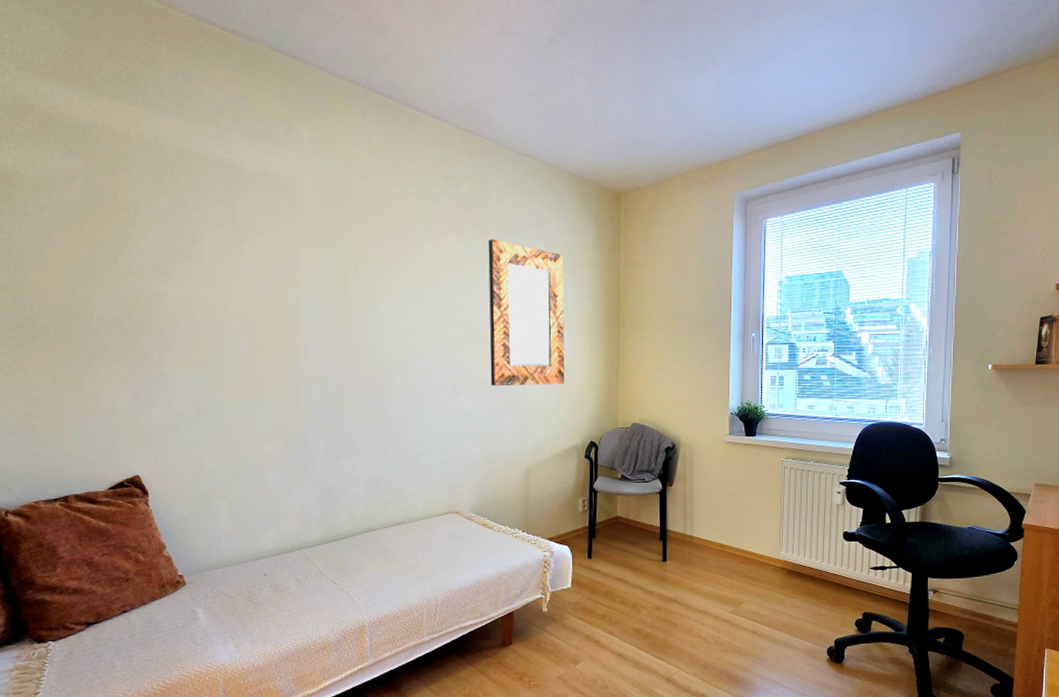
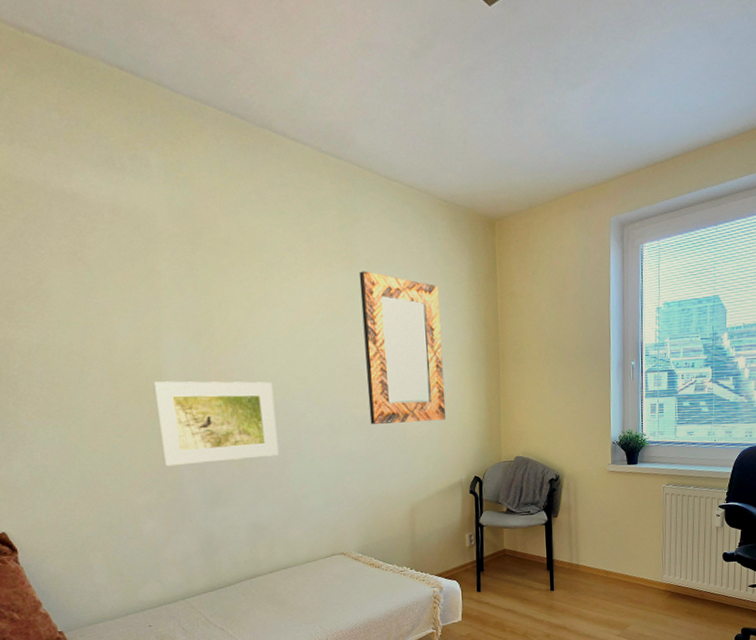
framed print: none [288,337,401,419] -> present [153,381,279,467]

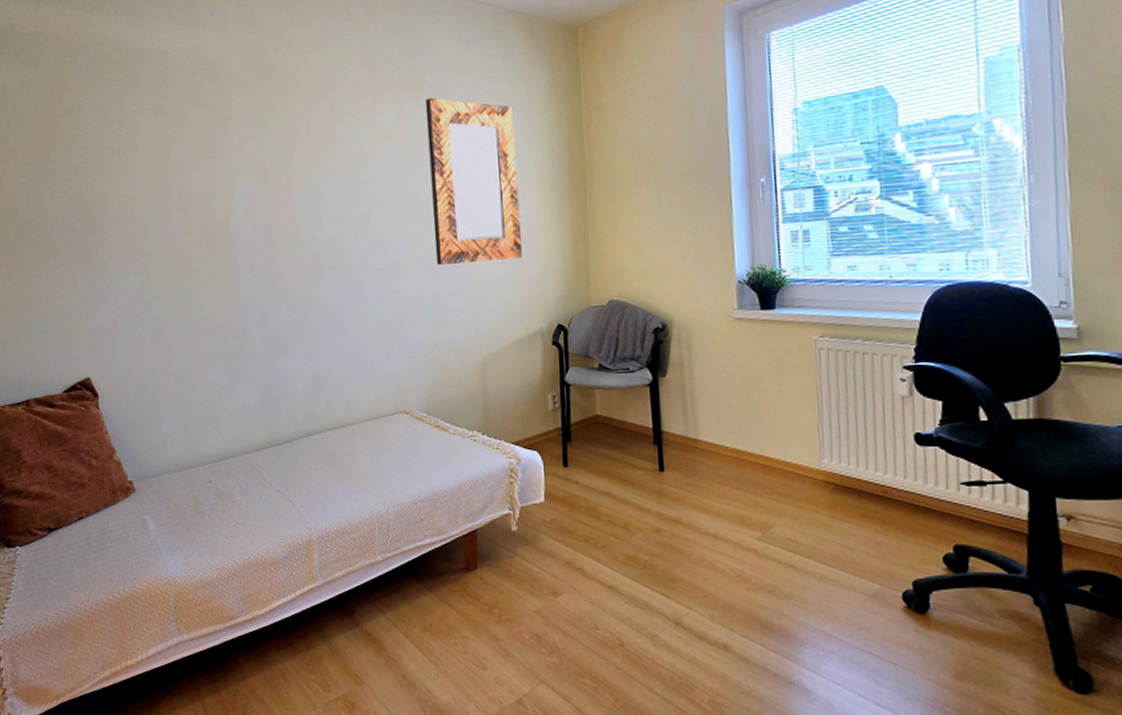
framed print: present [153,381,279,467] -> none [222,222,340,313]

